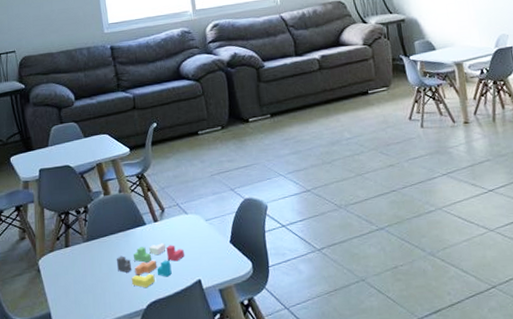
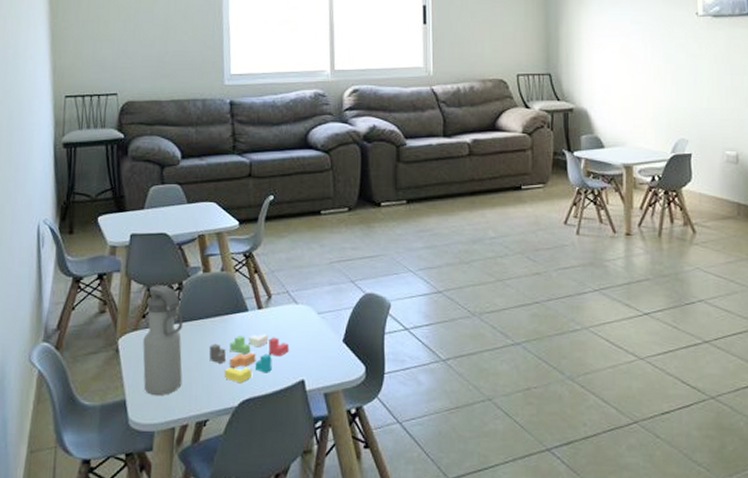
water bottle: none [59,210,97,306] -> present [143,285,183,395]

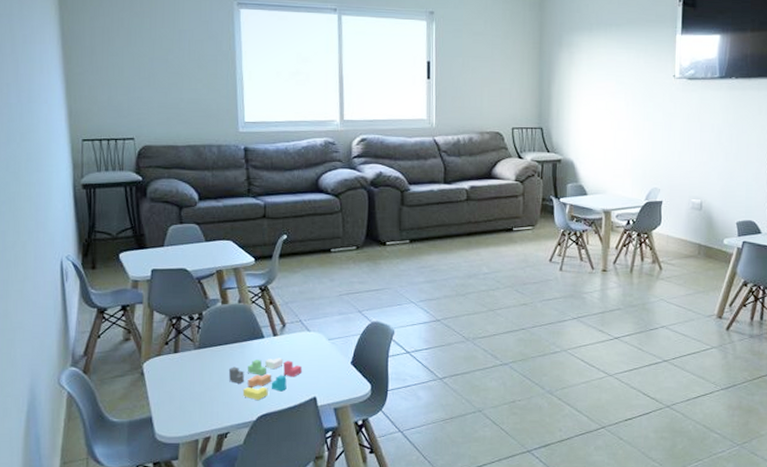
water bottle: present [143,285,183,395] -> none [166,315,204,412]

